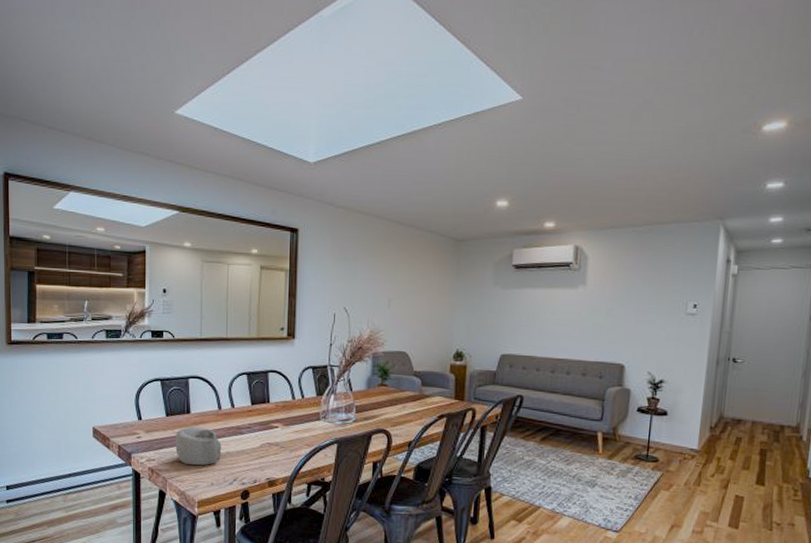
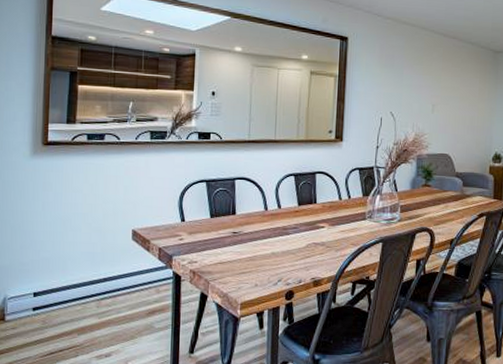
decorative bowl: present [175,427,222,466] -> none [219,228,267,267]

